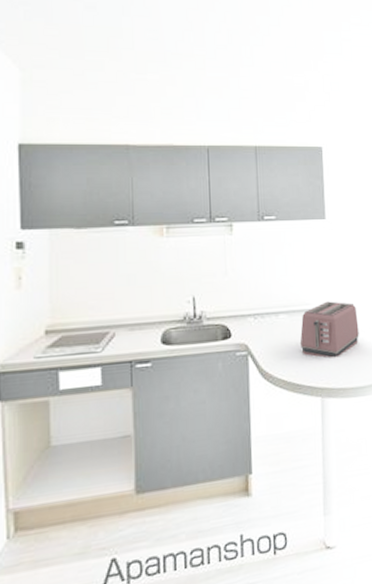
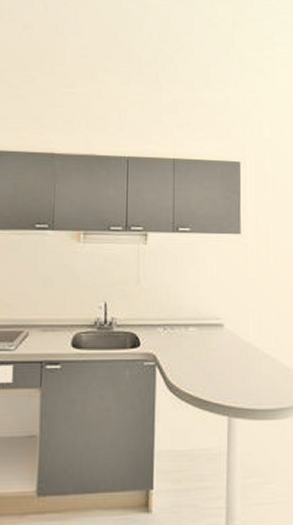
toaster: present [299,301,359,358] -> none [208,317,271,376]

